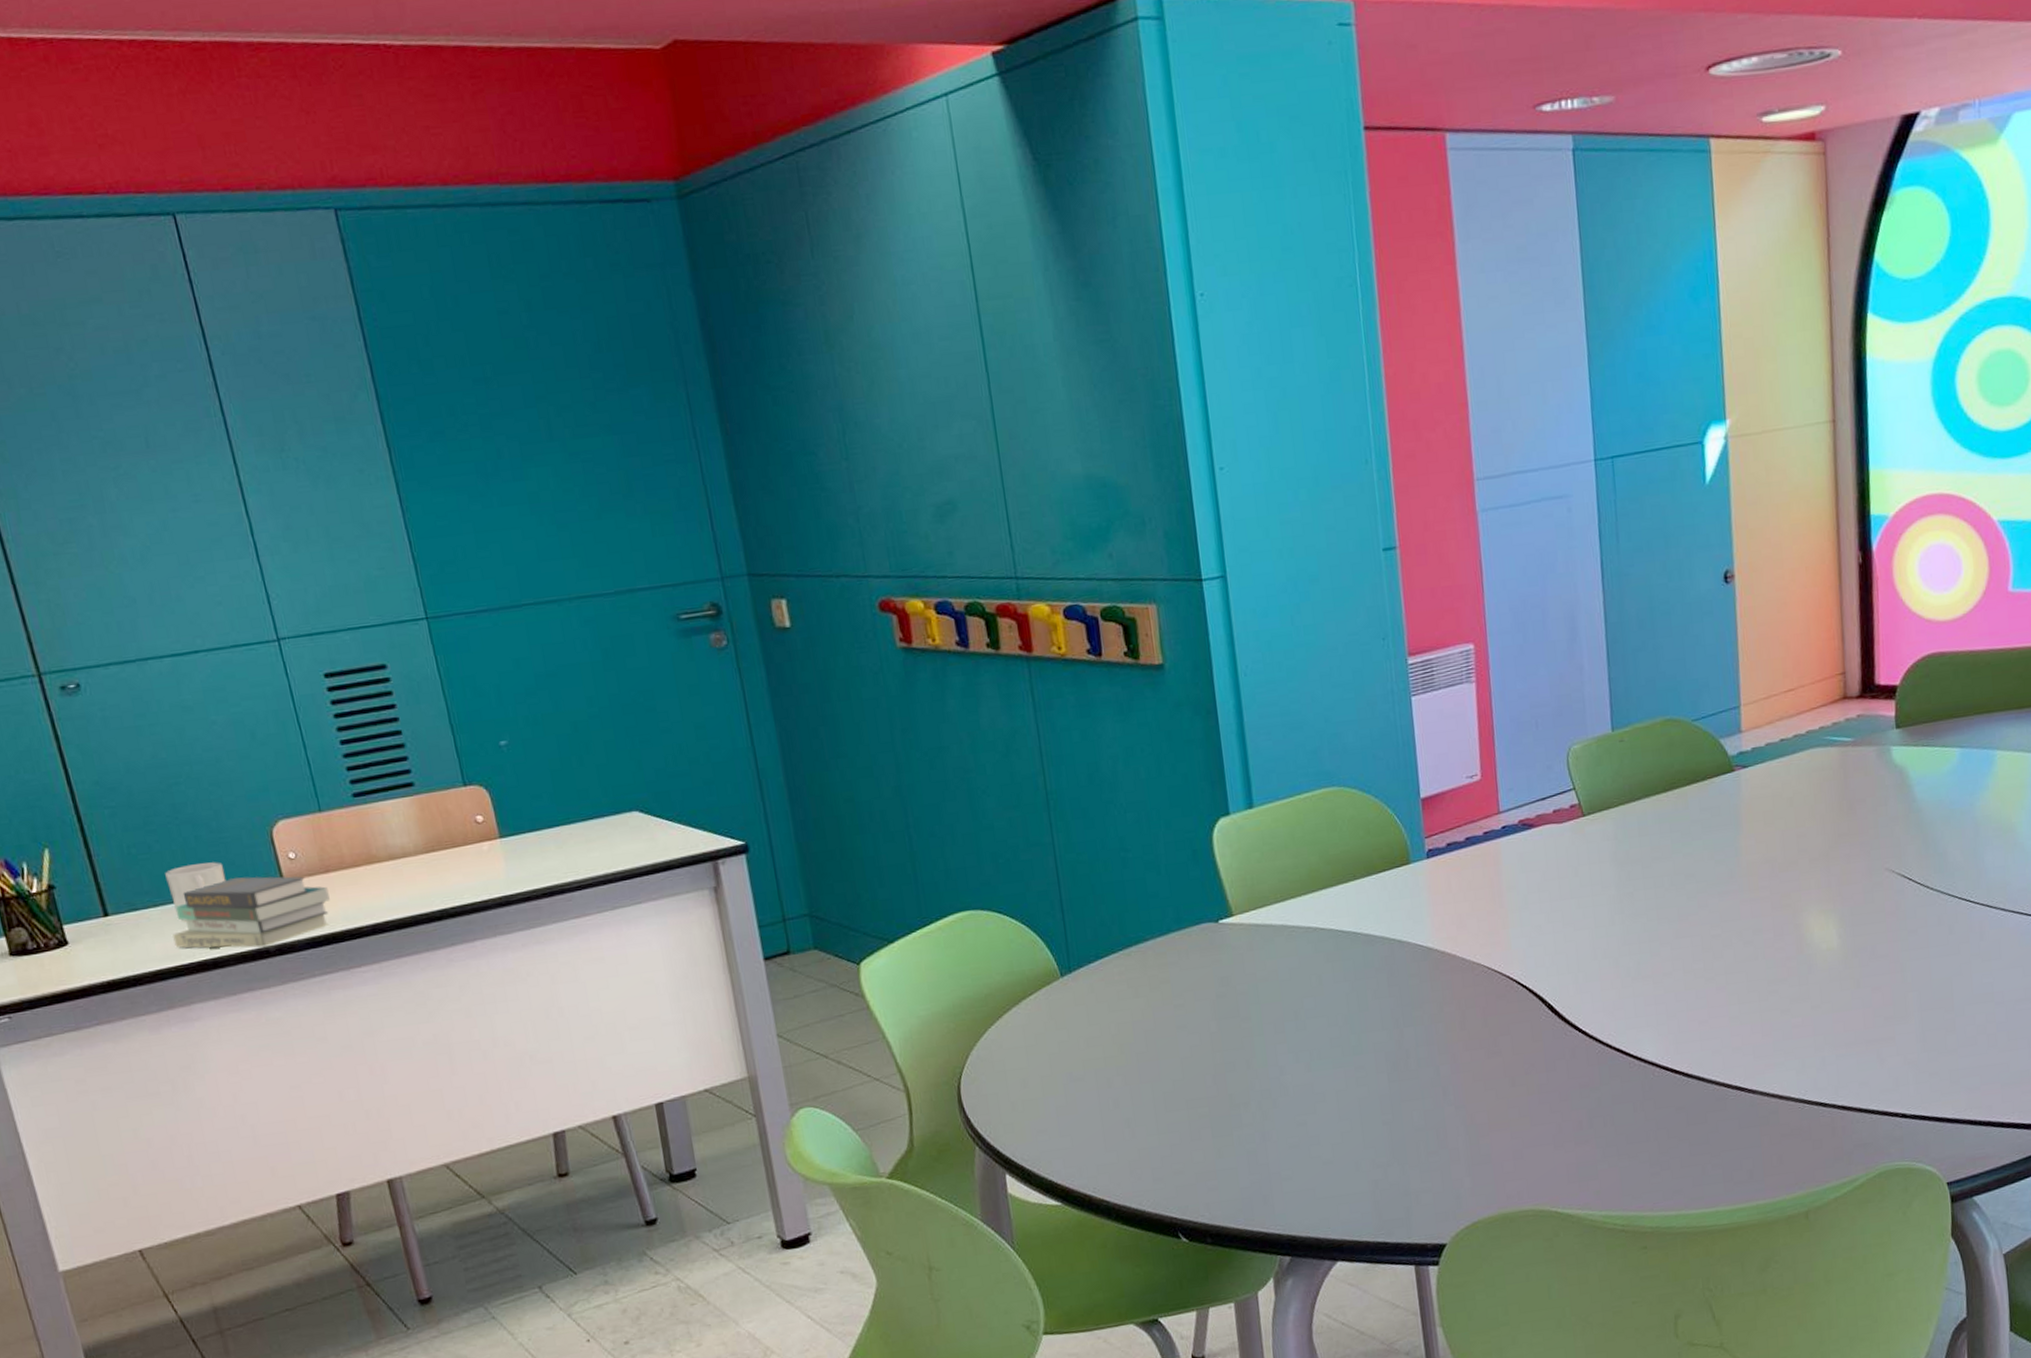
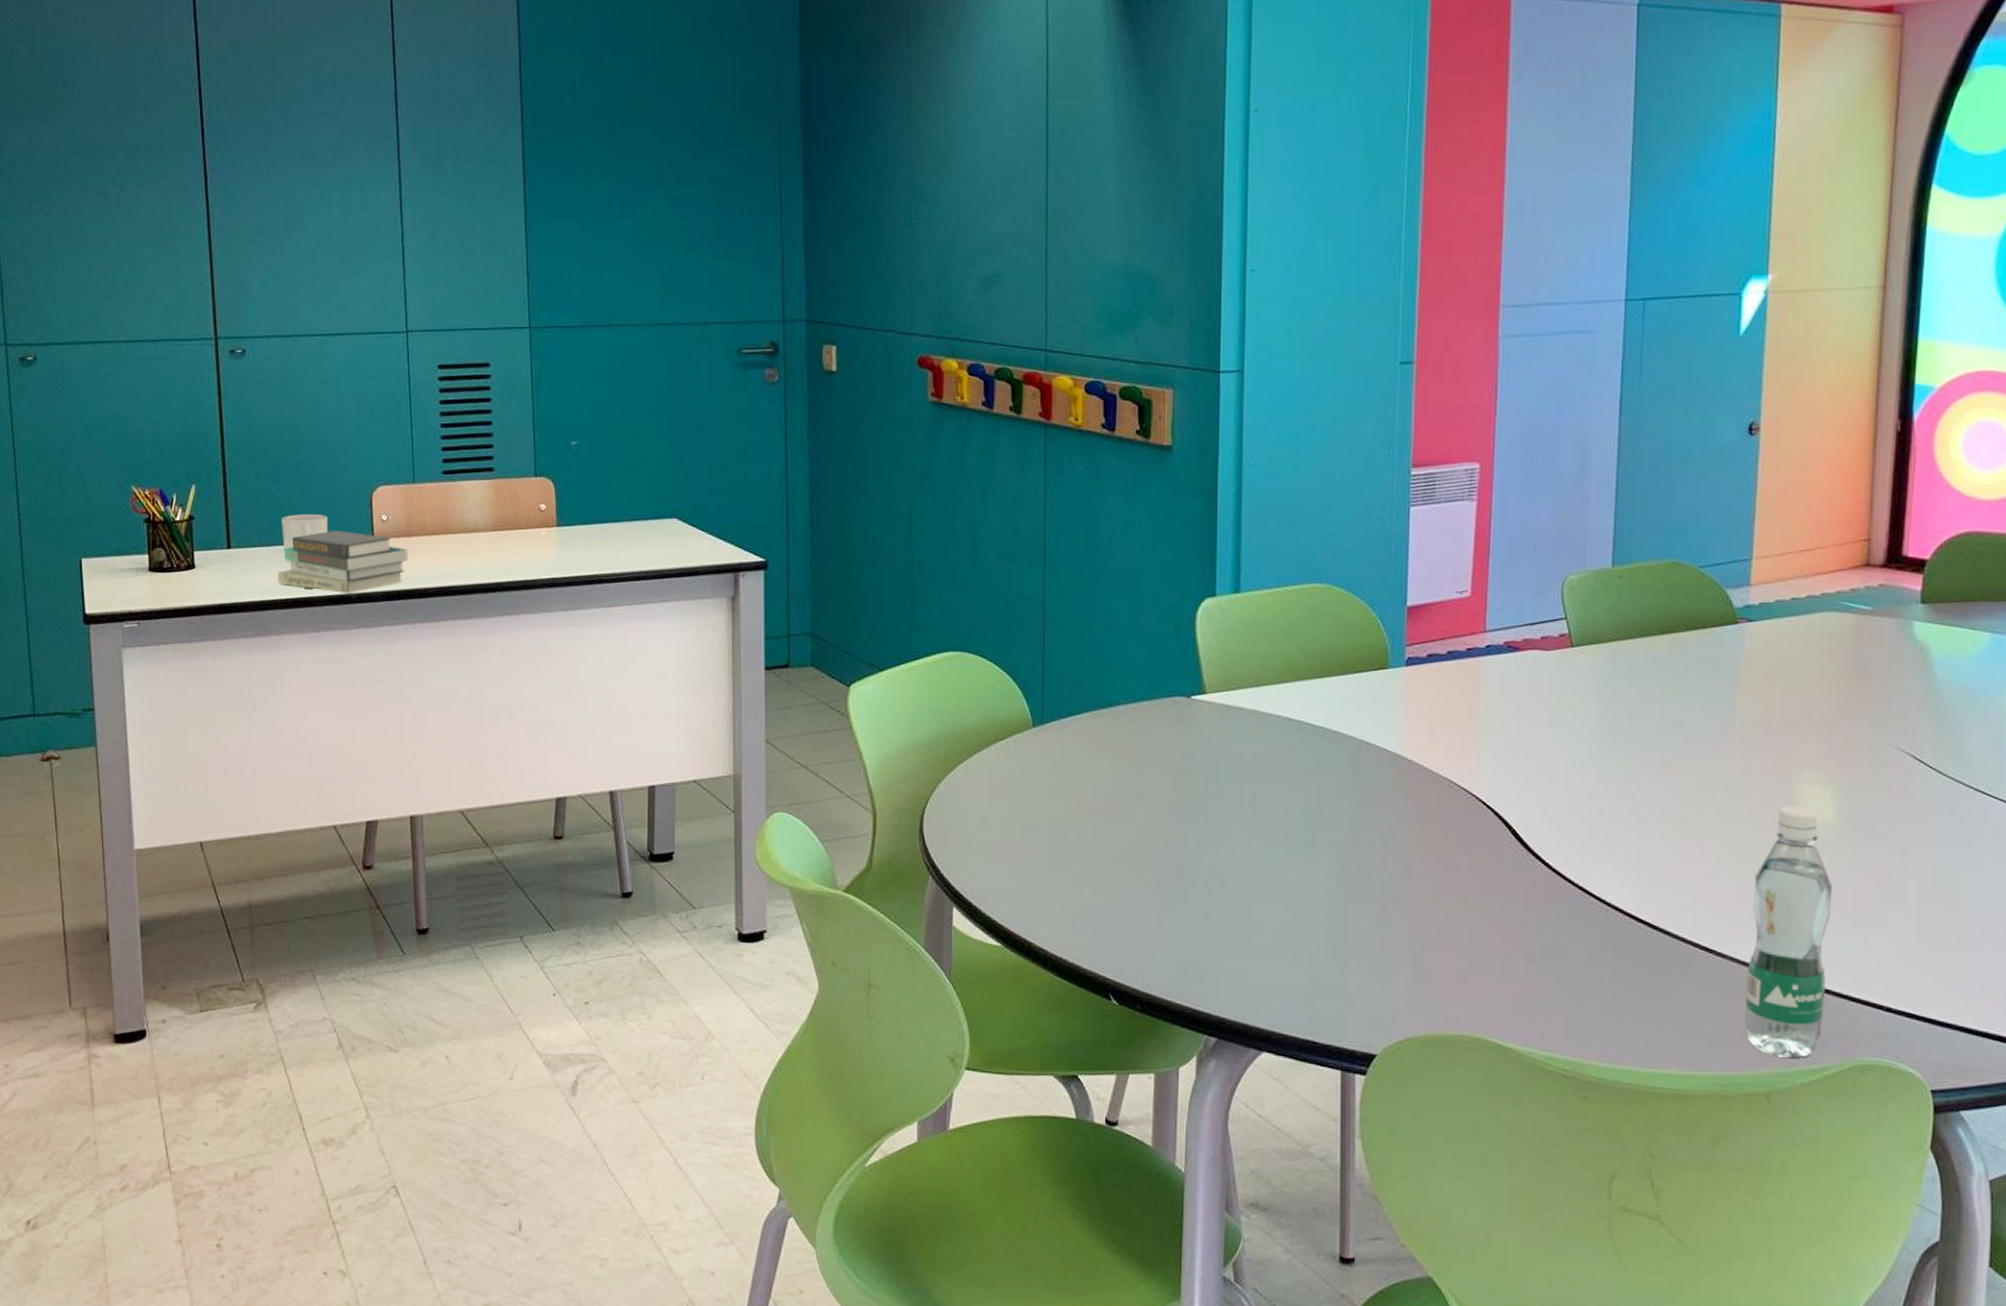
bottle: none [1774,938,1848,1177] -> present [1745,805,1833,1058]

